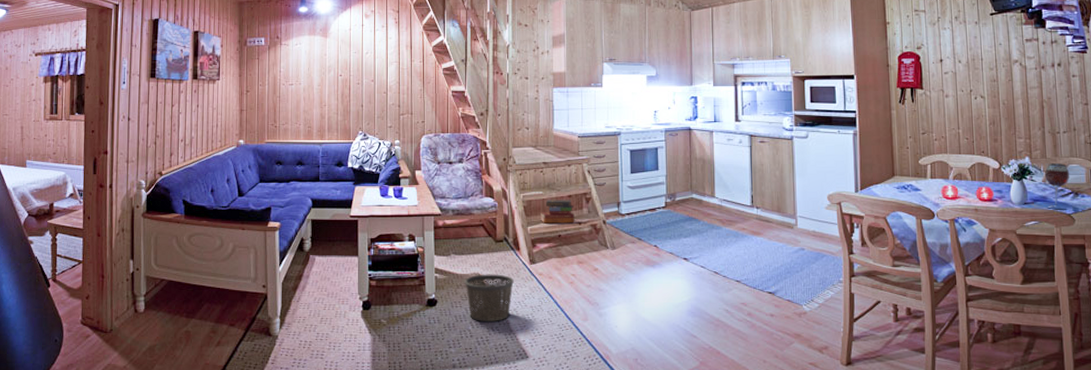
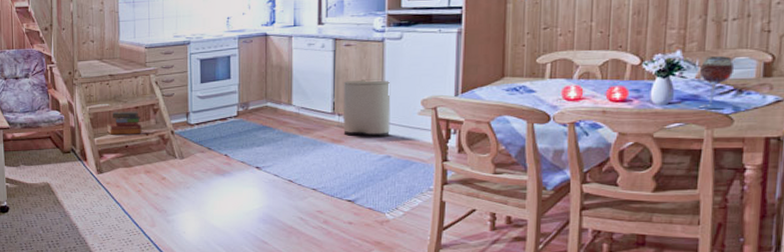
basket: present [464,274,514,323] -> none [34,183,82,228]
pedal bin: none [760,174,803,231] -> present [343,79,391,138]

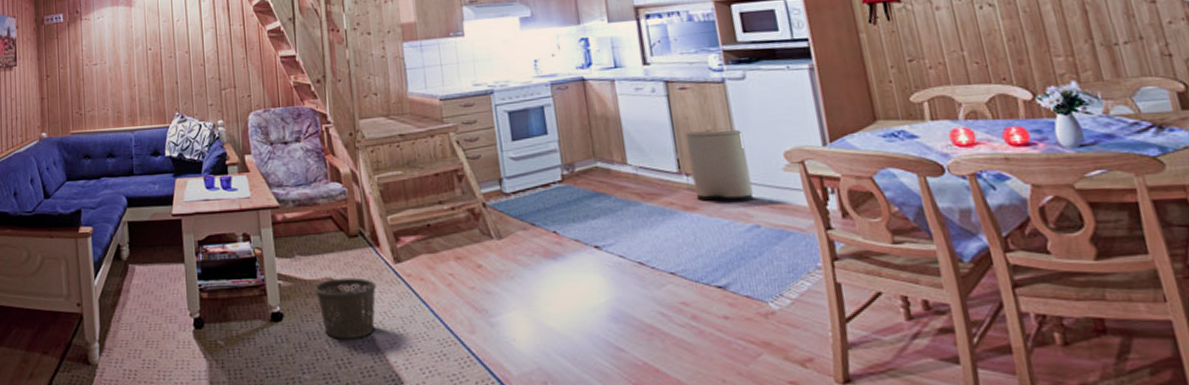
basket: none [34,183,82,228] -> present [314,277,376,340]
books: present [107,111,142,135] -> none [402,179,446,211]
wineglass: present [696,55,735,110] -> none [1103,86,1148,152]

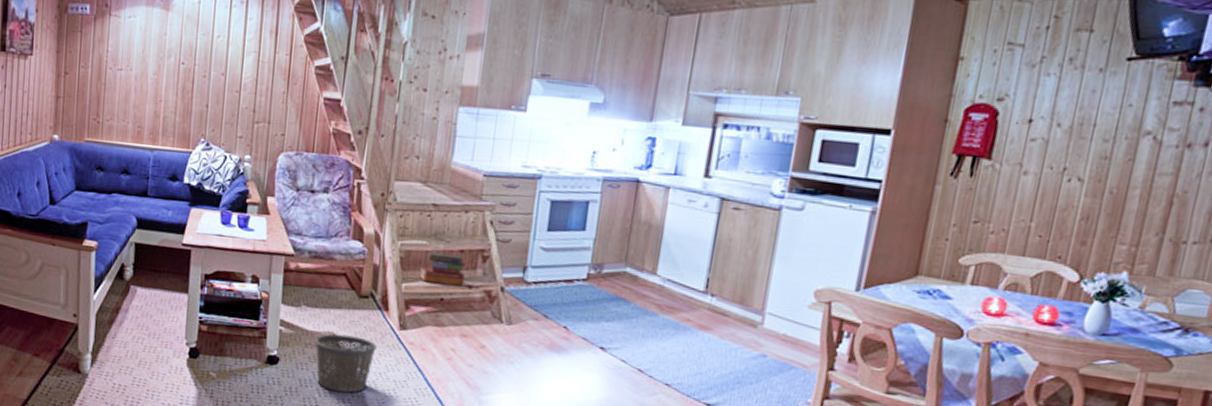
books: none [402,179,446,211] -> present [420,252,465,286]
pedal bin: present [686,128,754,203] -> none [714,253,781,331]

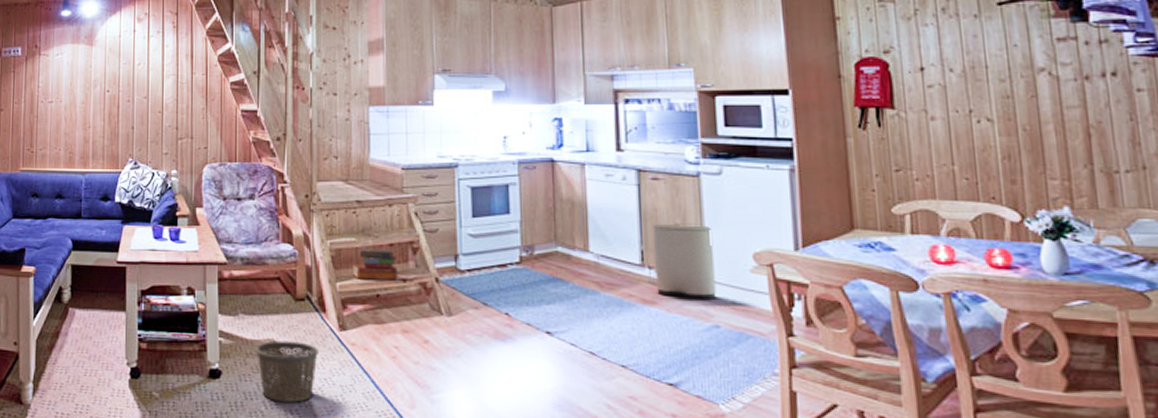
pedal bin: none [714,253,781,331] -> present [653,223,717,301]

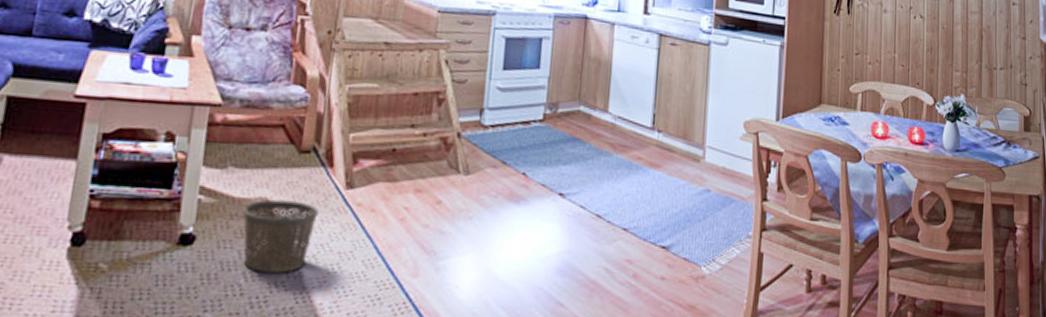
books: present [353,248,398,280] -> none [370,96,419,134]
pedal bin: present [653,223,717,301] -> none [662,88,715,166]

